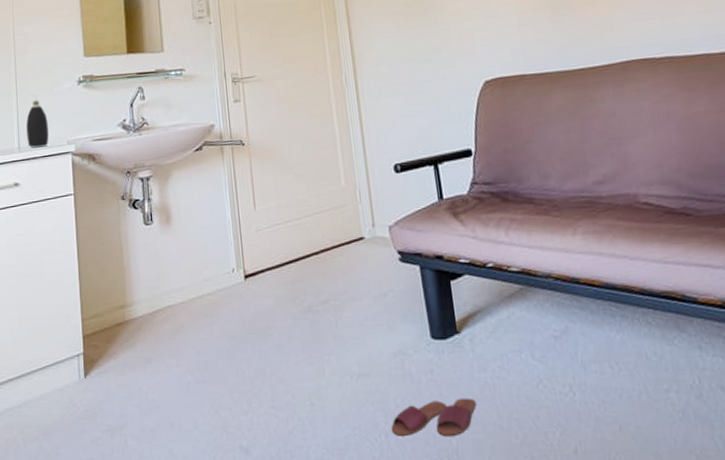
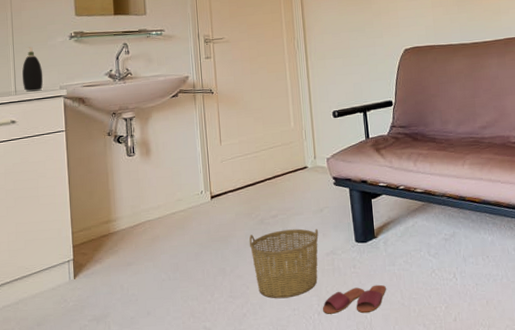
basket: none [293,319,383,413] -> present [249,228,319,299]

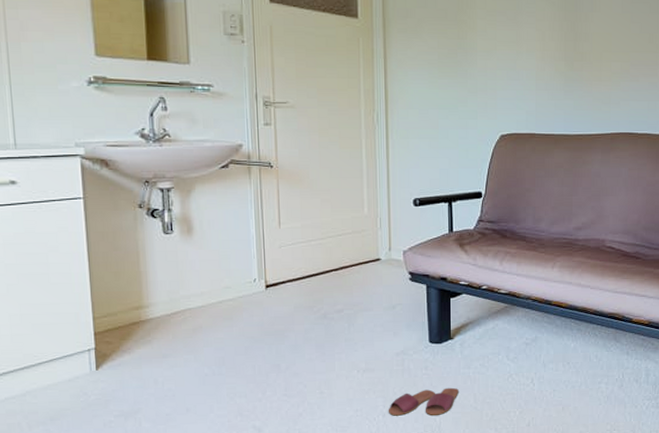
soap dispenser: present [22,46,43,92] -> none [23,90,52,147]
basket: present [249,228,319,299] -> none [308,326,388,399]

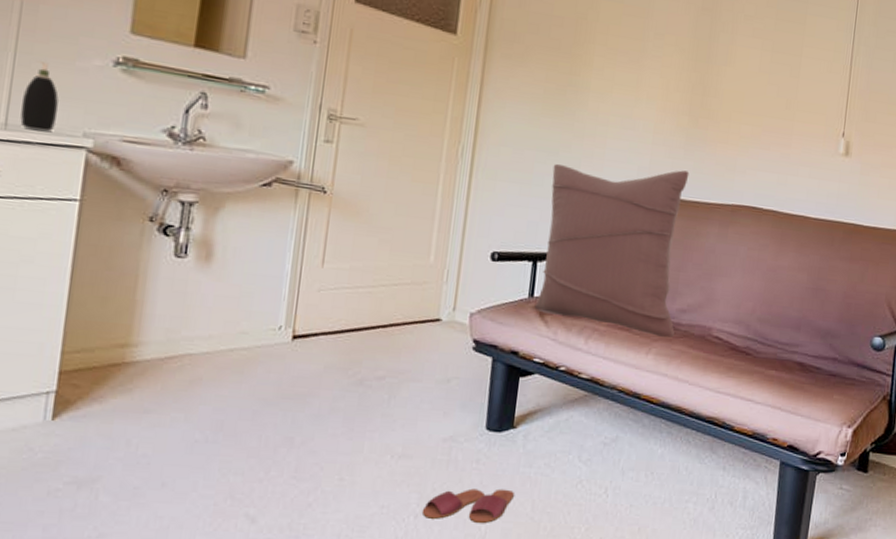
soap dispenser: none [23,90,52,147] -> present [20,61,59,132]
pillow: none [454,109,573,253] -> present [535,164,690,338]

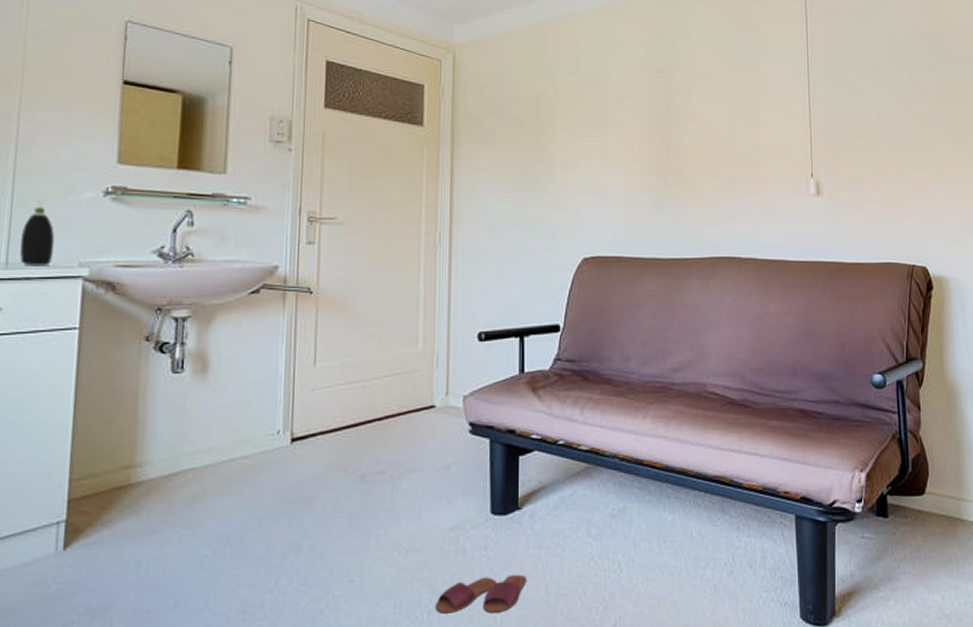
pillow: present [535,164,690,338] -> none [527,229,669,400]

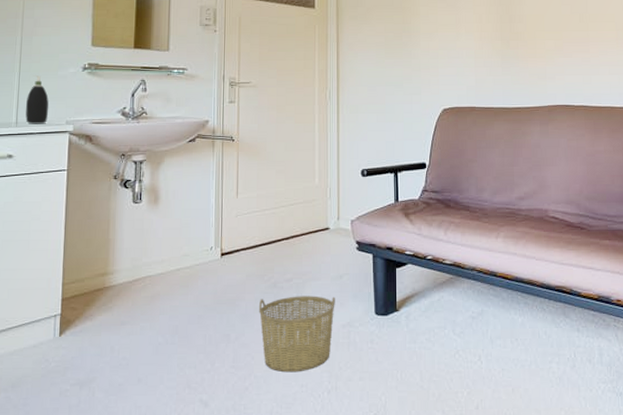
basket: none [339,491,441,590] -> present [258,295,335,373]
slippers: present [436,574,526,614] -> none [334,363,404,394]

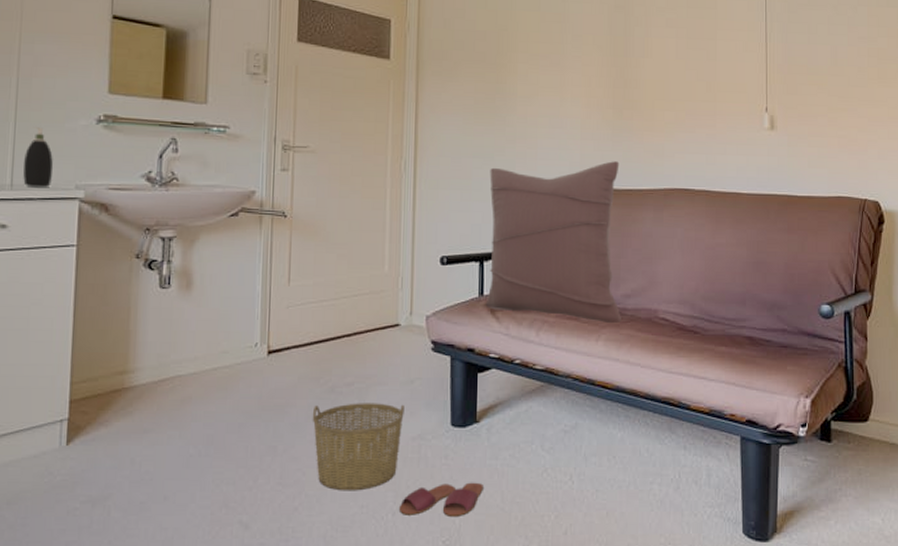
slippers: none [334,363,404,394] -> present [400,482,483,516]
pillow: none [400,84,517,223] -> present [486,161,621,324]

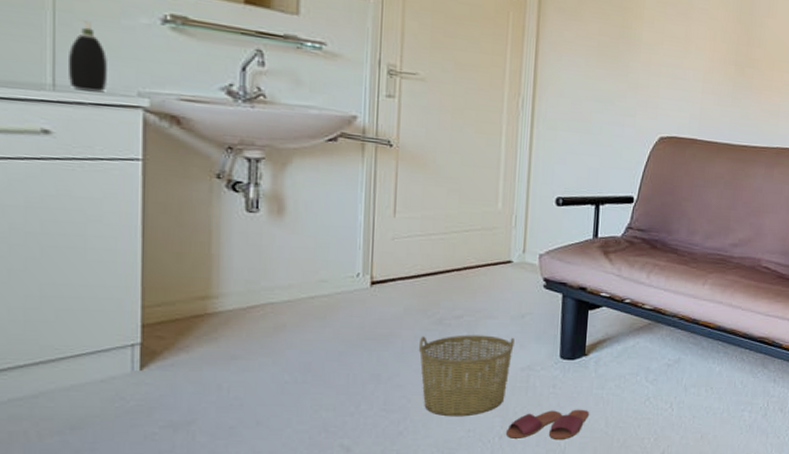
pillow: present [486,161,621,324] -> none [600,113,737,270]

